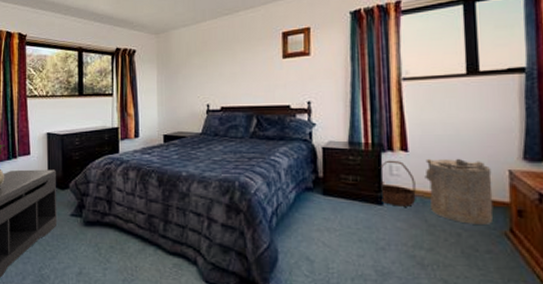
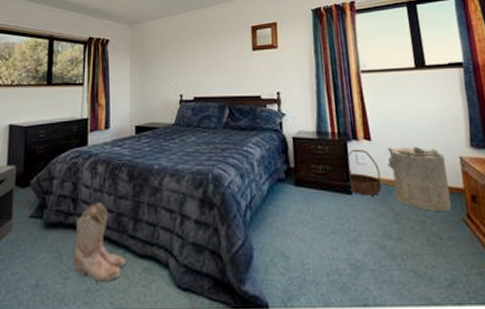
boots: none [110,205,158,273] -> present [73,203,126,282]

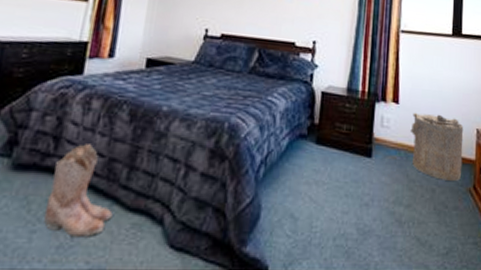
basket: present [346,149,382,196] -> none [368,110,402,160]

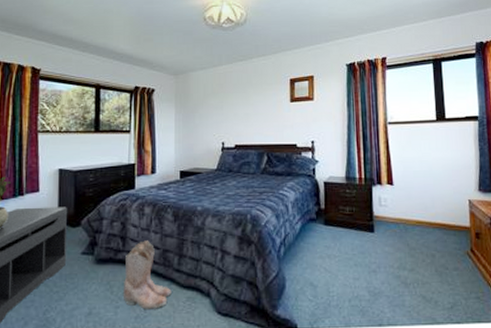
laundry hamper: present [410,112,464,181] -> none [406,190,459,246]

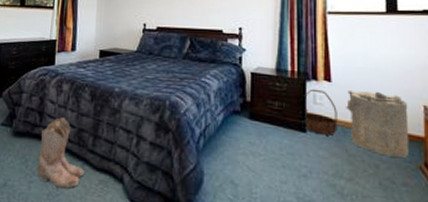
basket: none [370,192,400,233] -> present [302,88,338,136]
laundry hamper: none [406,190,459,246] -> present [346,89,410,157]

